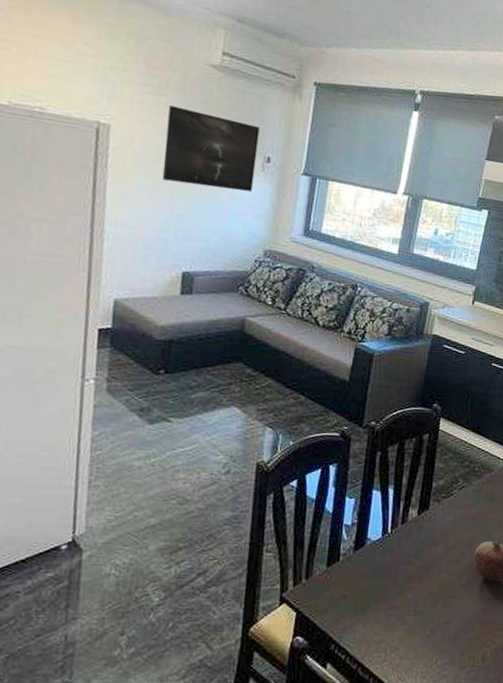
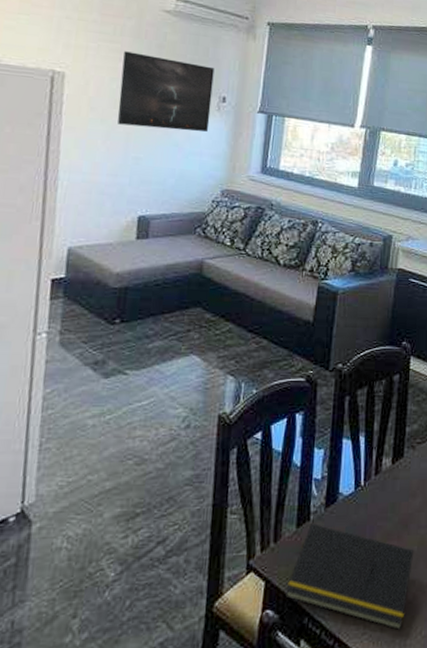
notepad: none [315,564,434,660] -> present [285,523,414,631]

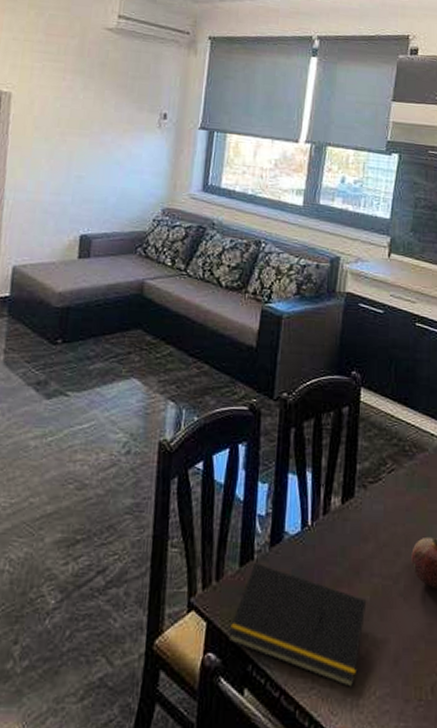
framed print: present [118,51,215,132] -> none [61,70,156,150]

